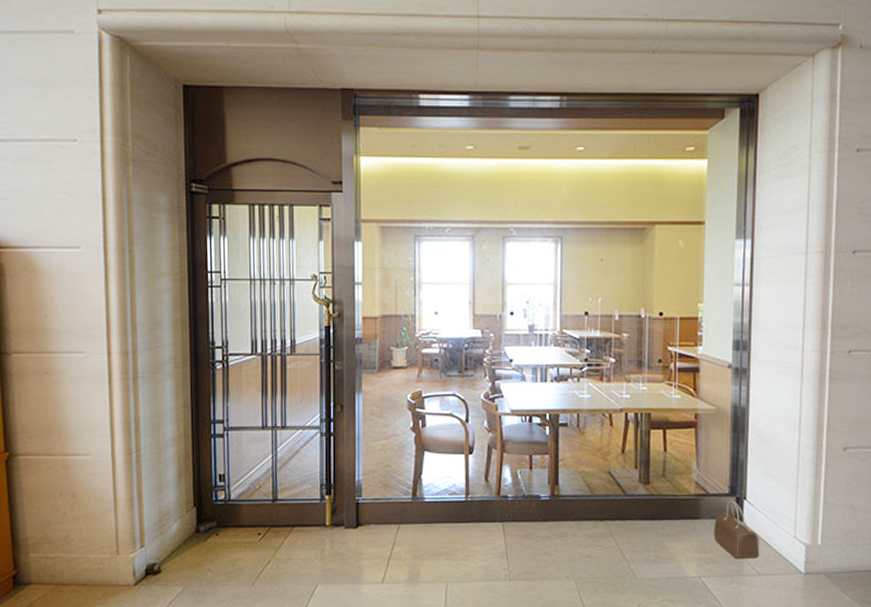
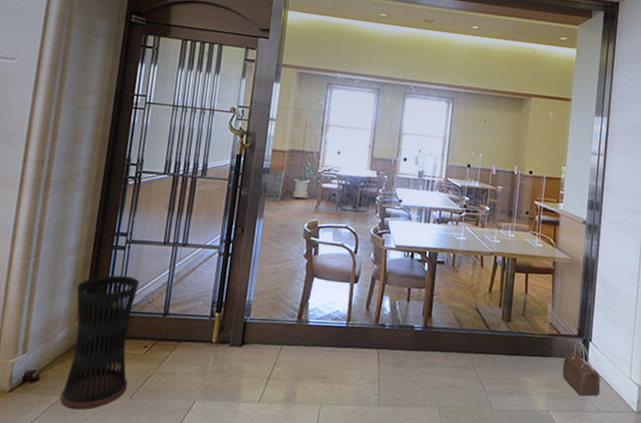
umbrella stand: none [182,464,247,599] -> present [60,275,140,410]

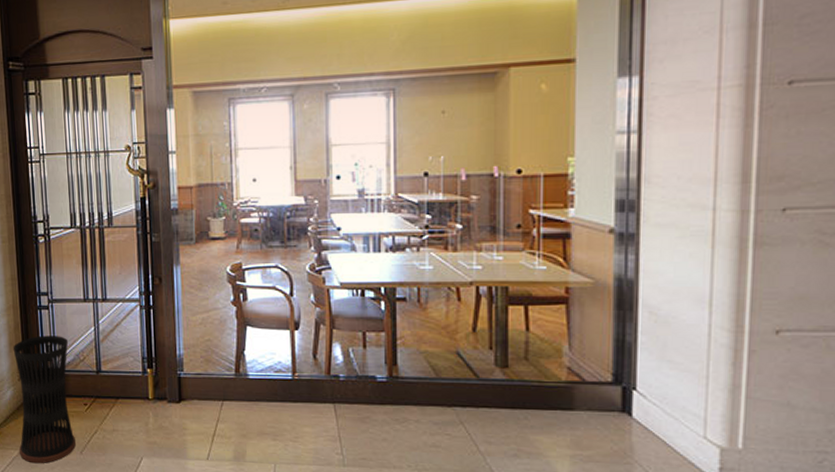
handbag: present [562,341,601,397] -> none [592,390,656,461]

